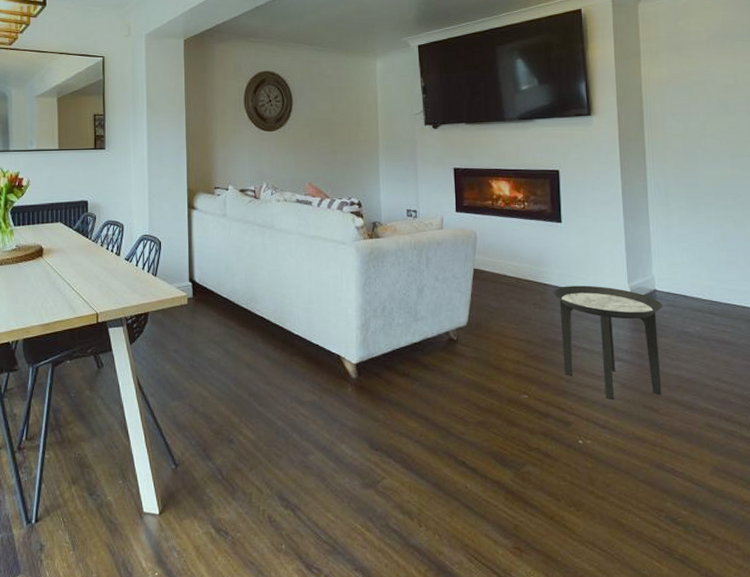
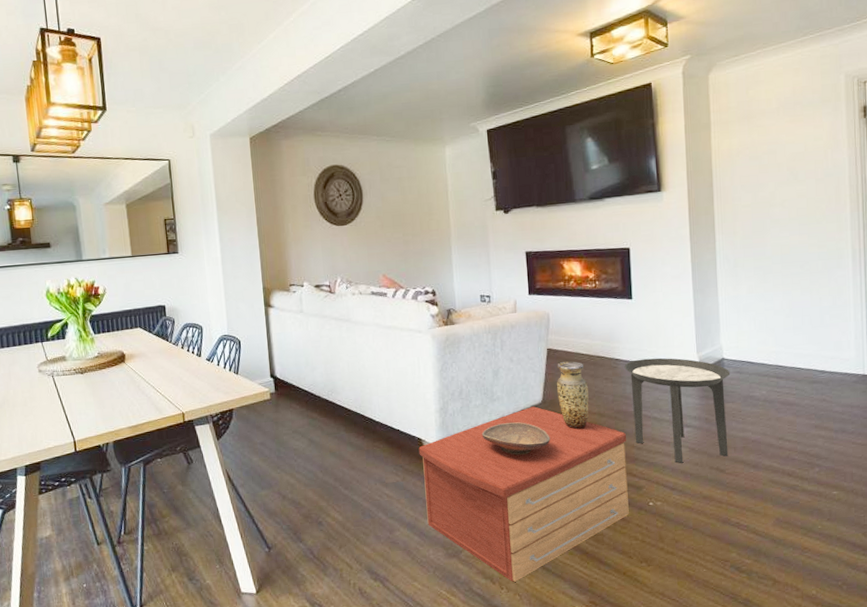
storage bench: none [338,329,557,519] -> present [418,406,629,582]
decorative bowl: none [404,344,475,380] -> present [481,422,551,455]
vase: none [482,283,516,356] -> present [556,361,589,430]

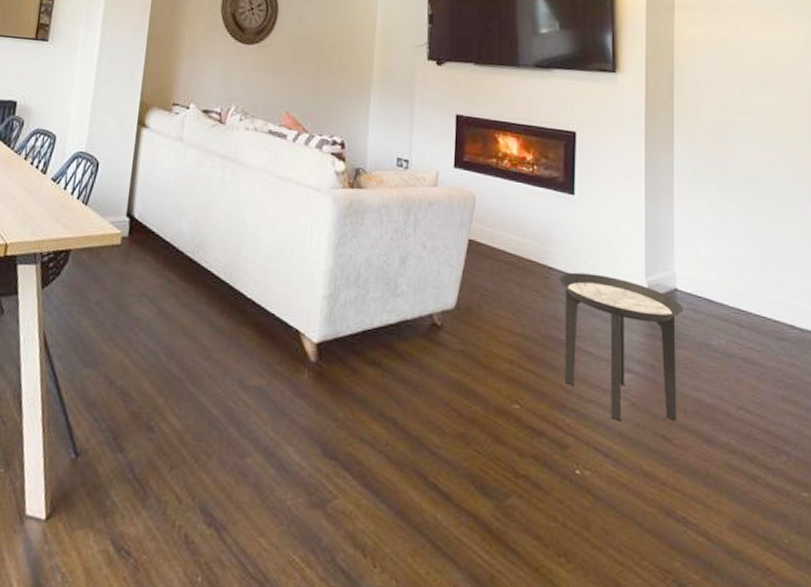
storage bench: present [418,406,629,582] -> none [290,312,555,559]
decorative bowl: present [481,422,551,455] -> none [376,327,461,376]
vase: present [556,361,589,430] -> none [474,259,513,353]

